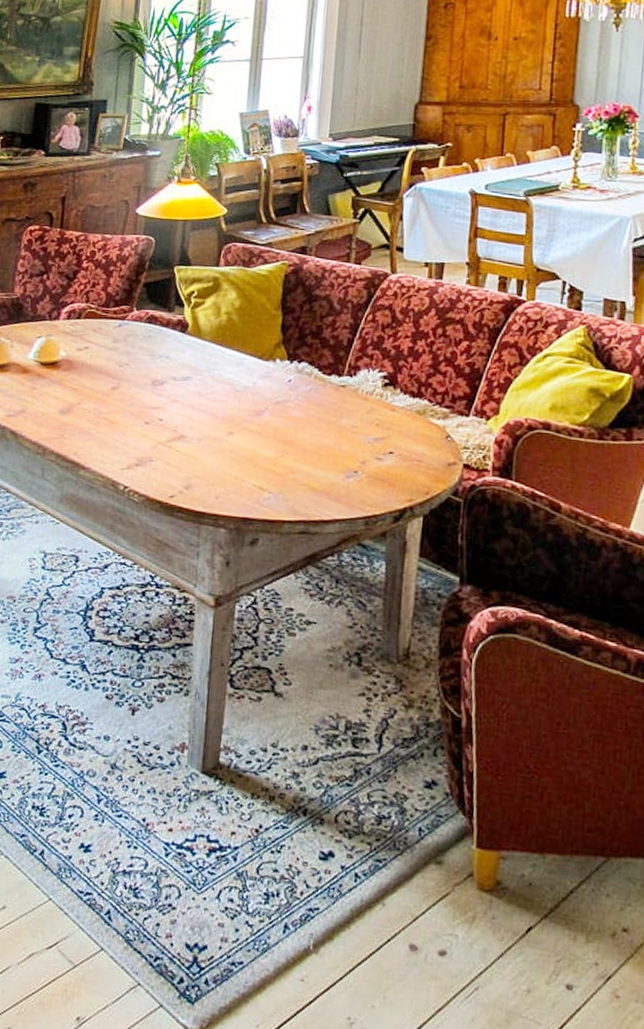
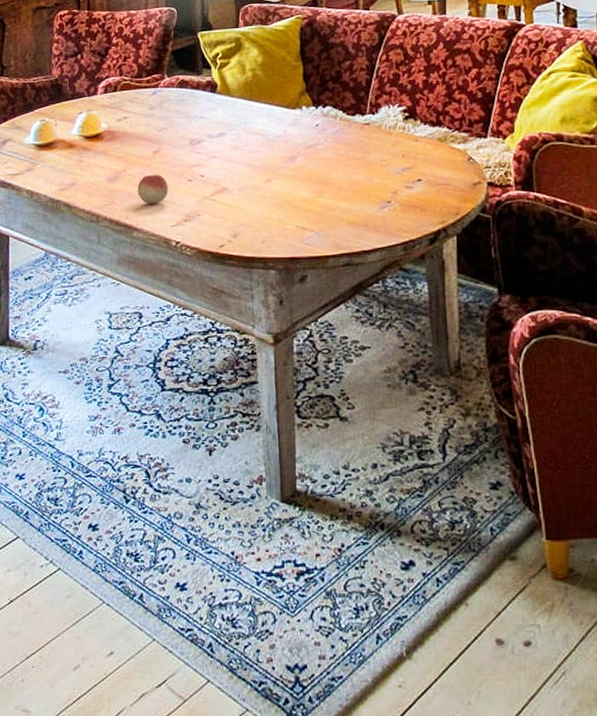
fruit: none [89,411,123,444] -> present [137,174,168,204]

